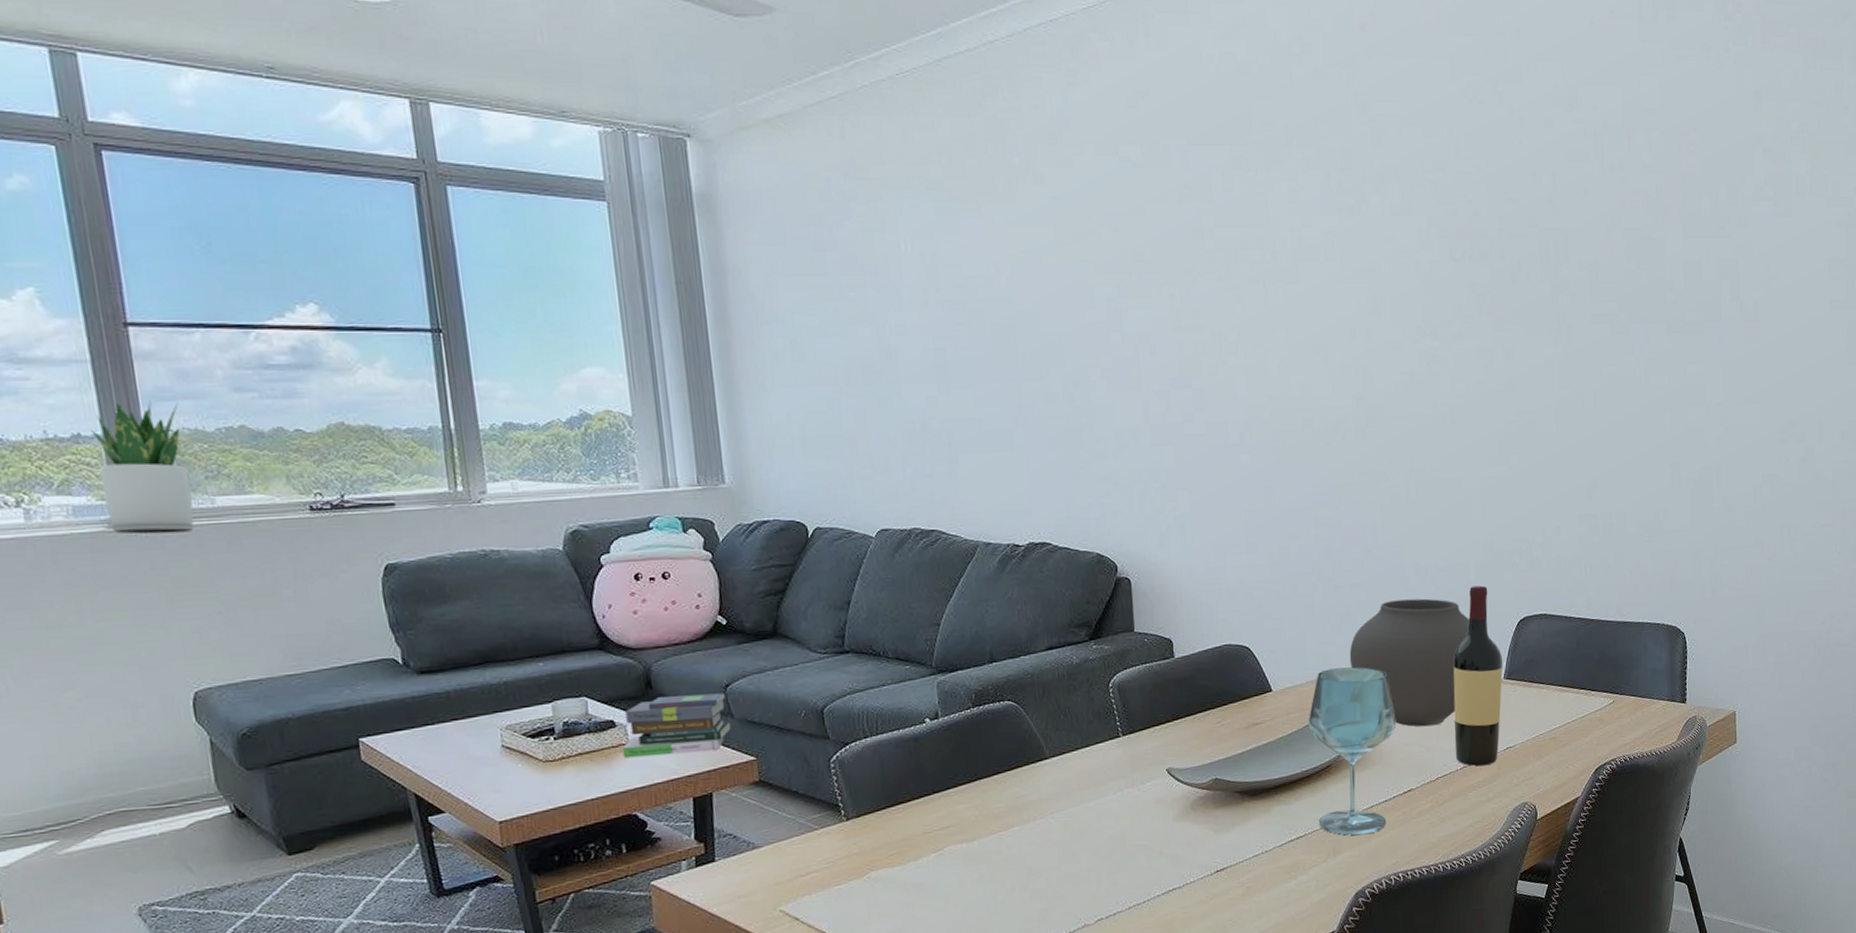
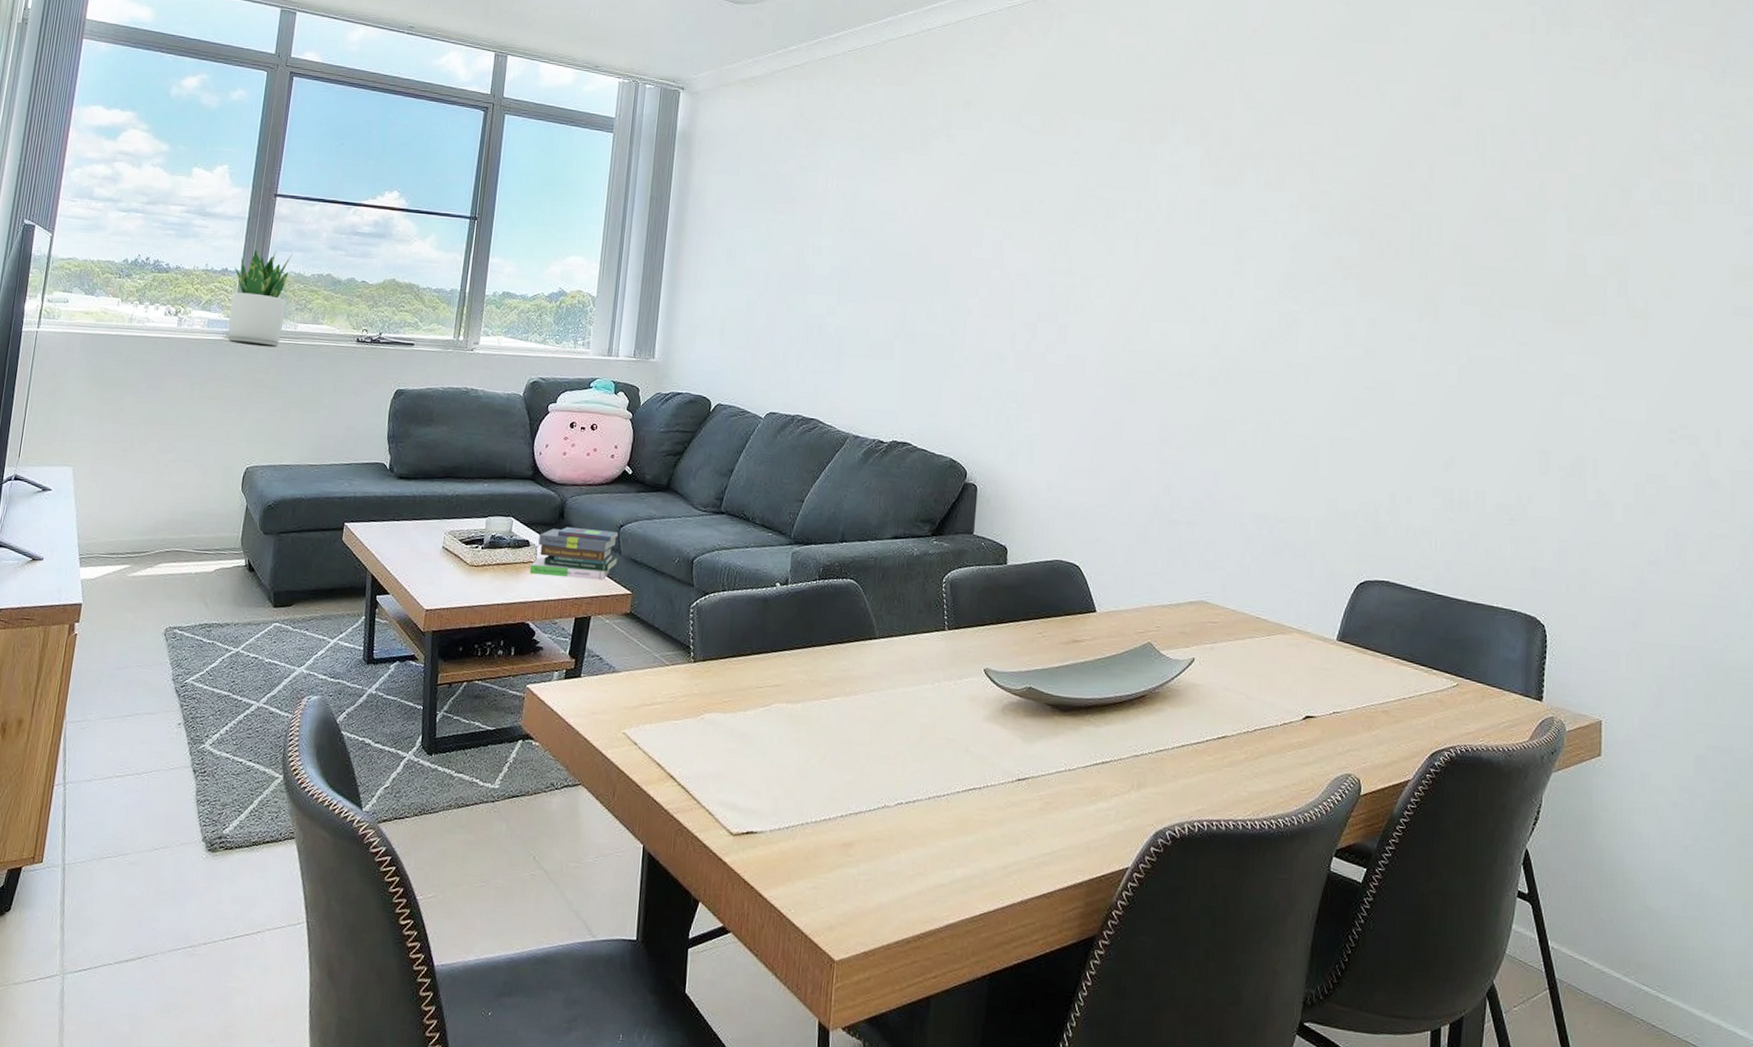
wine glass: present [1308,667,1396,836] -> none [1125,599,1218,774]
vase: present [1349,598,1470,727] -> none [1176,543,1305,676]
wine bottle: present [1453,585,1503,766] -> none [1276,541,1337,727]

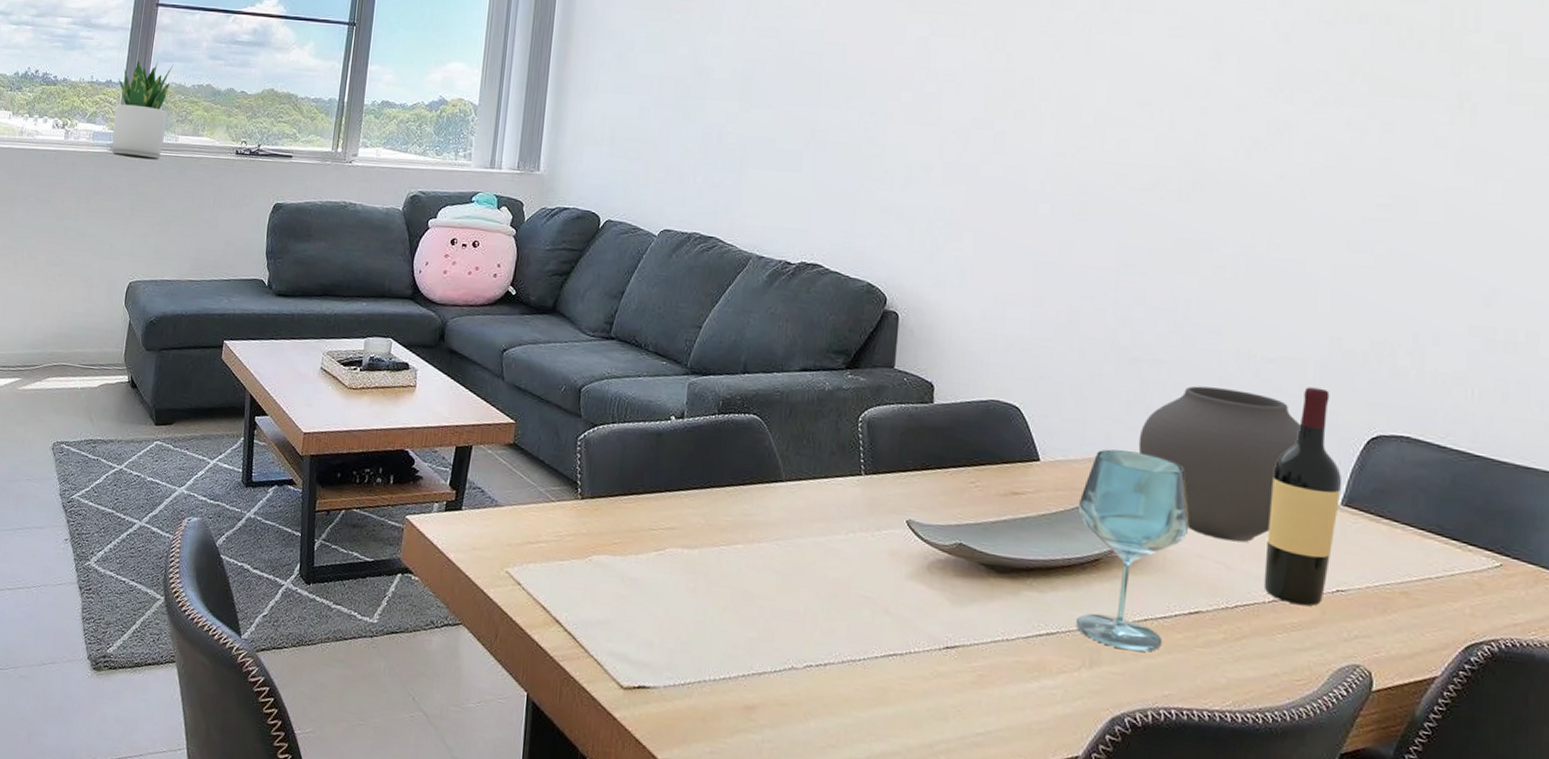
books: present [529,526,618,581] -> none [409,349,501,408]
wine glass: none [1125,599,1218,774] -> present [1075,449,1190,652]
vase: none [1176,543,1305,676] -> present [1138,386,1301,542]
wine bottle: none [1276,541,1337,727] -> present [1263,387,1341,606]

